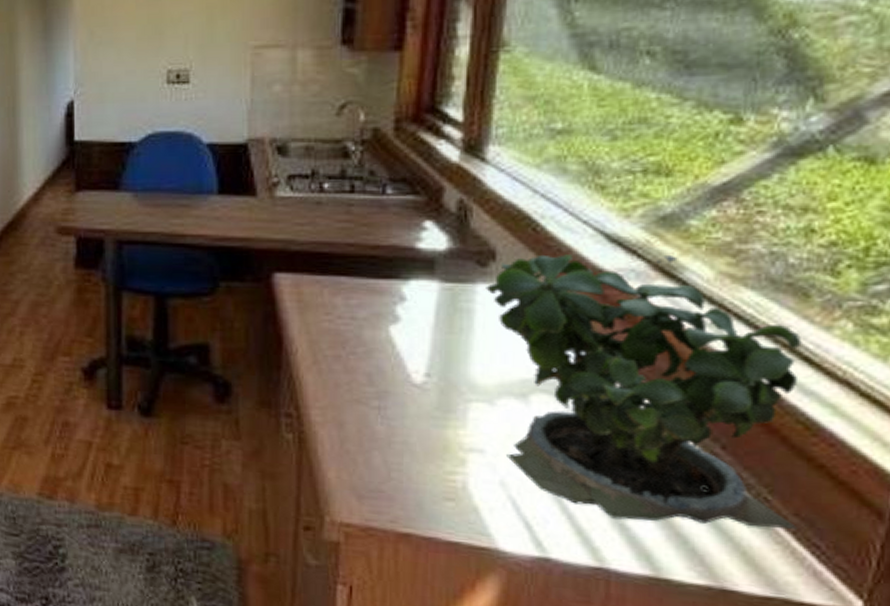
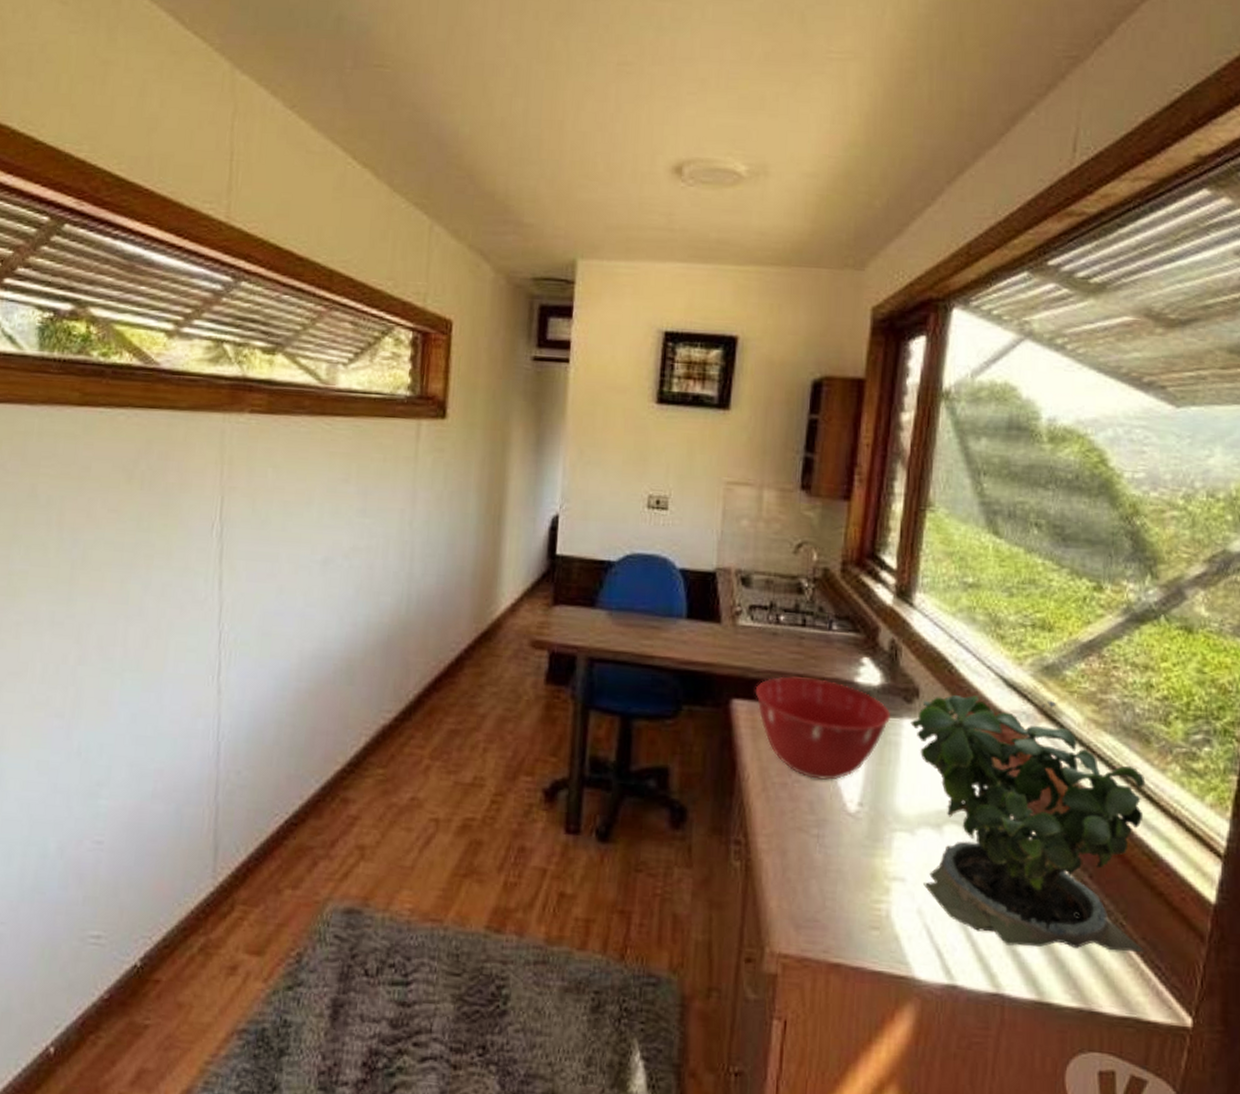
mixing bowl: none [299,246,462,351] -> present [755,676,891,780]

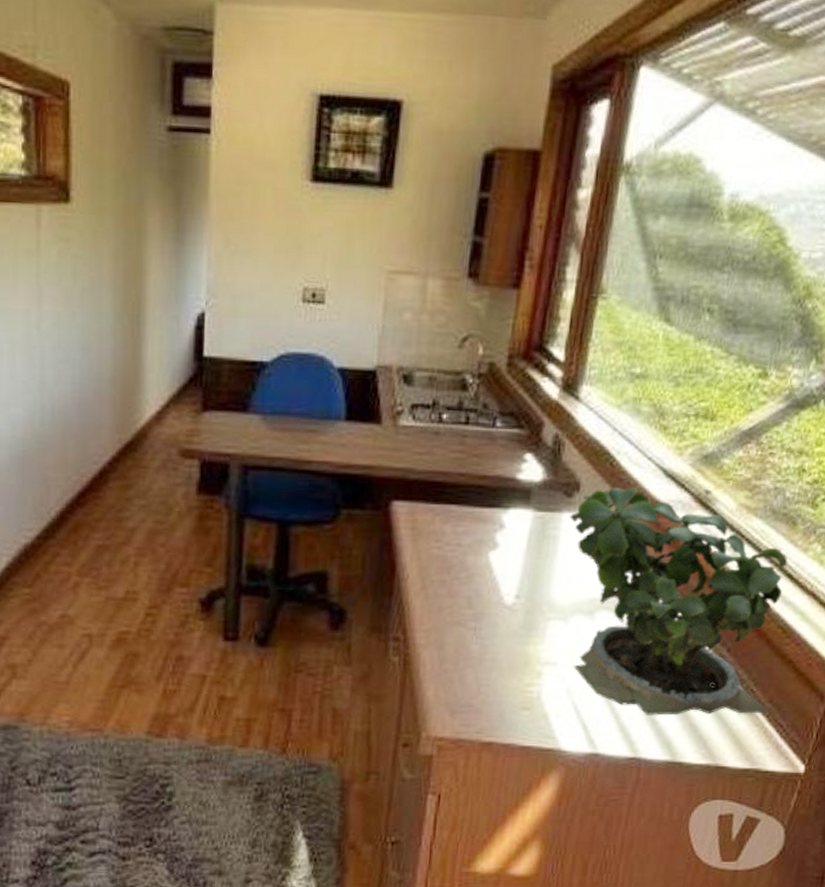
mixing bowl: present [755,676,891,780] -> none [415,476,551,576]

